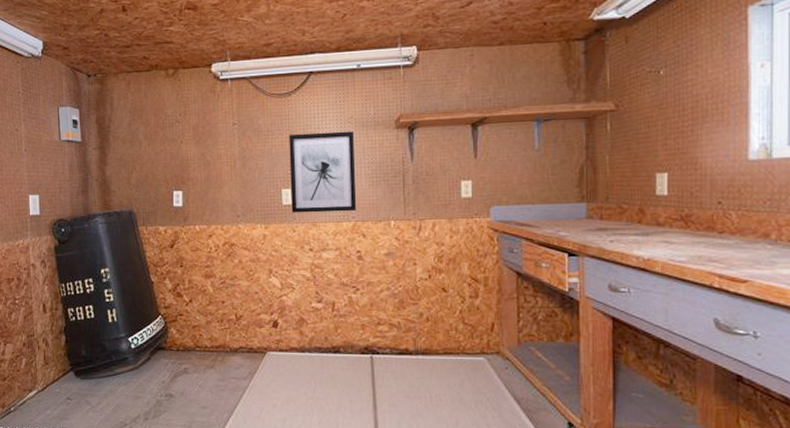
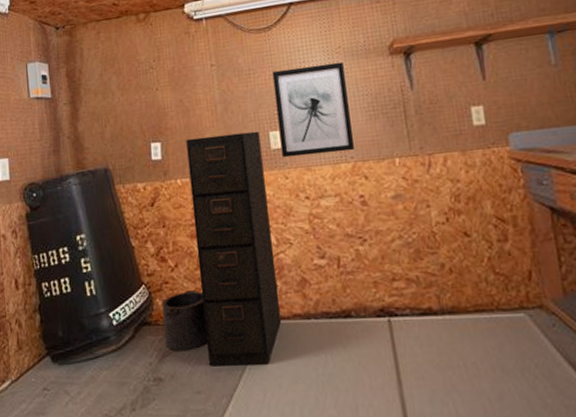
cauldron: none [176,323,214,373] -> present [161,290,207,351]
filing cabinet: none [206,187,280,388] -> present [186,131,282,366]

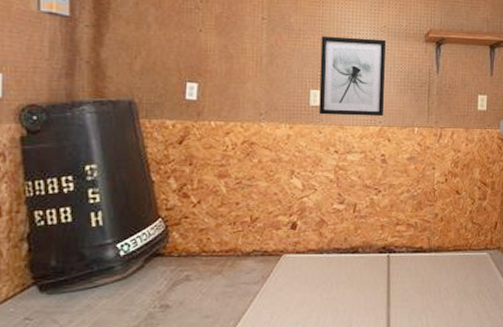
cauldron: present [161,290,207,351] -> none [177,226,223,281]
filing cabinet: present [186,131,282,366] -> none [221,84,301,294]

